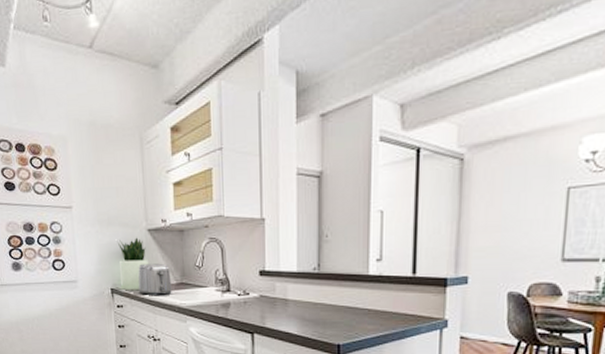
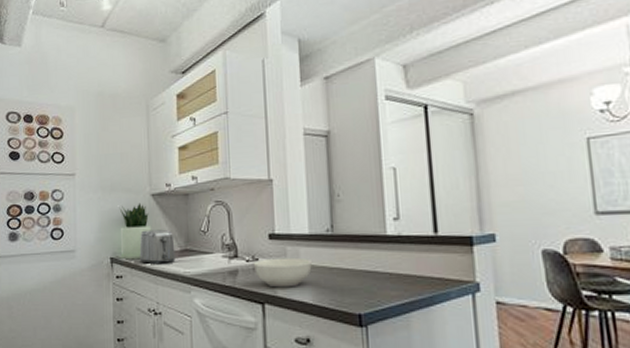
bowl: none [244,293,300,320] -> present [253,257,313,288]

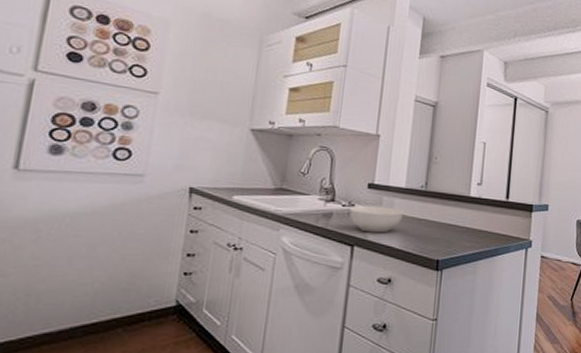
planter: present [118,203,152,260] -> none [199,135,246,193]
toaster: present [139,229,176,265] -> none [225,163,270,200]

